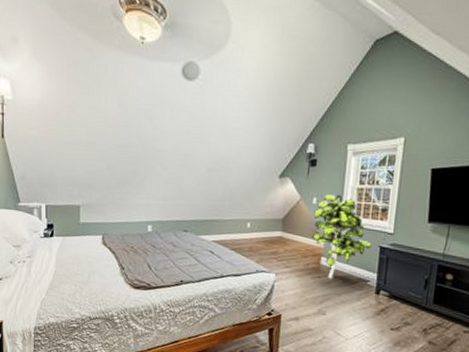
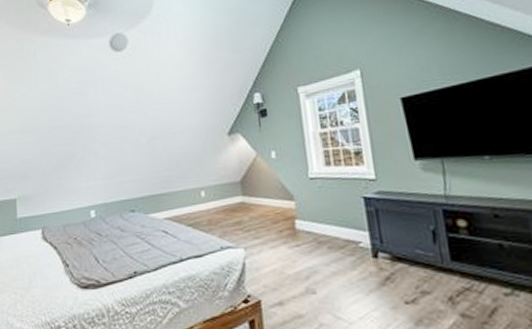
indoor plant: present [312,193,372,279] -> none [276,143,353,246]

